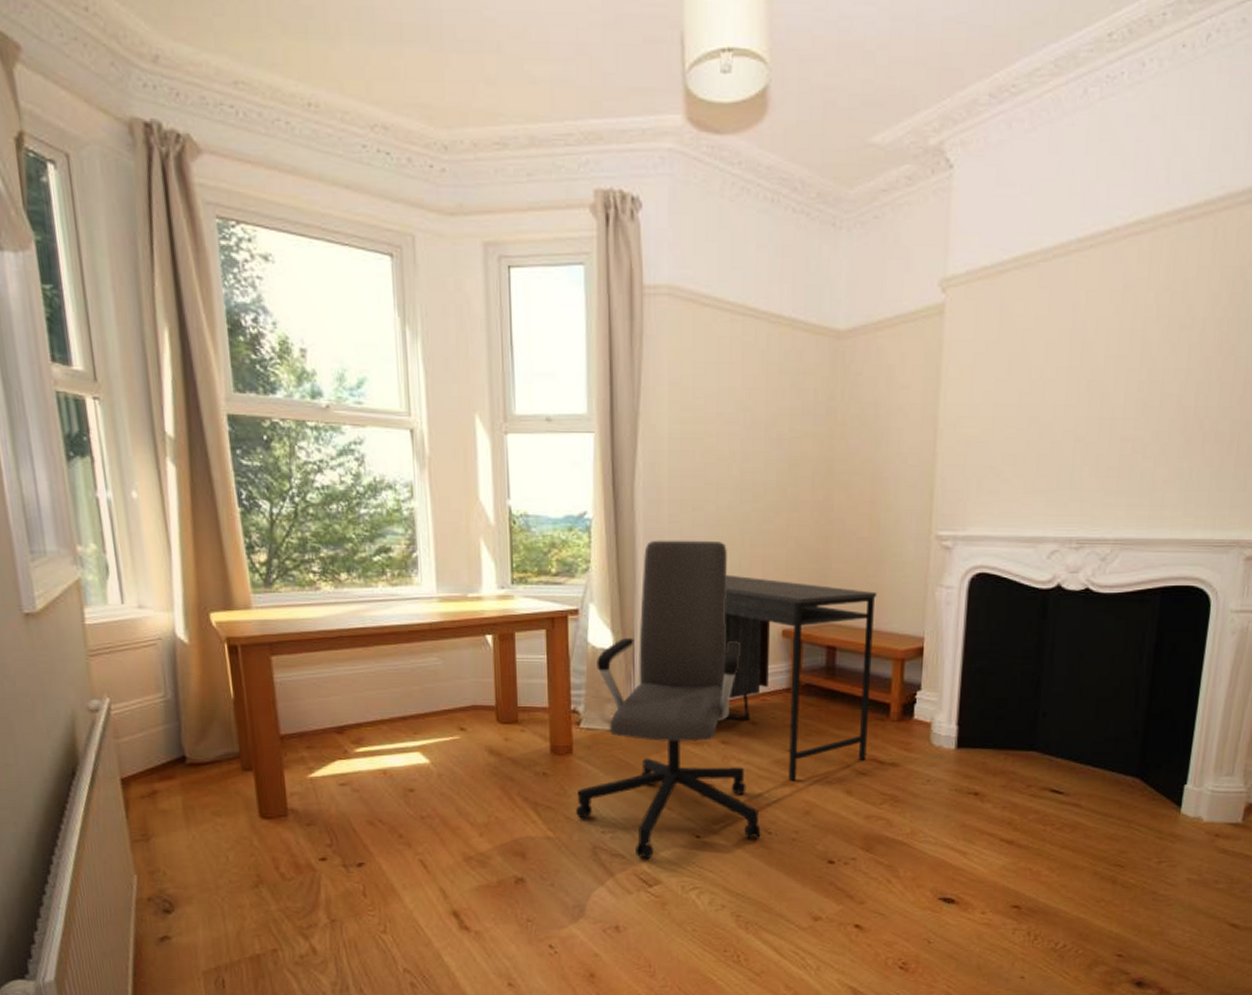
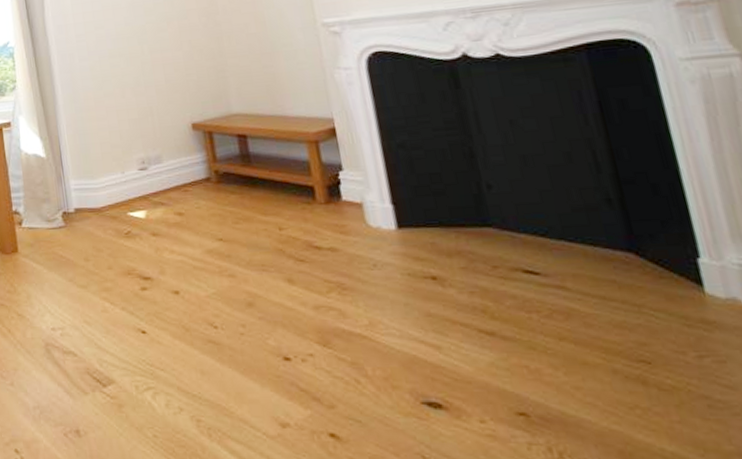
office chair: present [576,540,761,860] -> none [26,52,207,357]
desk: present [719,574,878,780] -> none [131,79,301,270]

